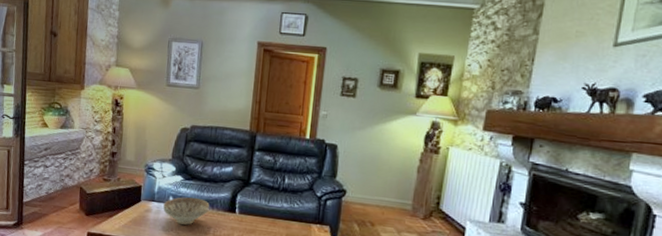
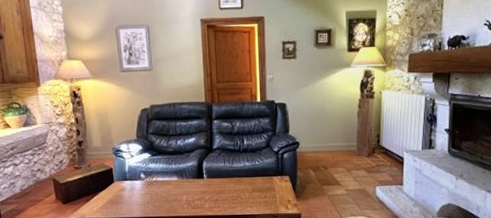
decorative bowl: present [163,197,209,225] -> none [136,170,179,198]

